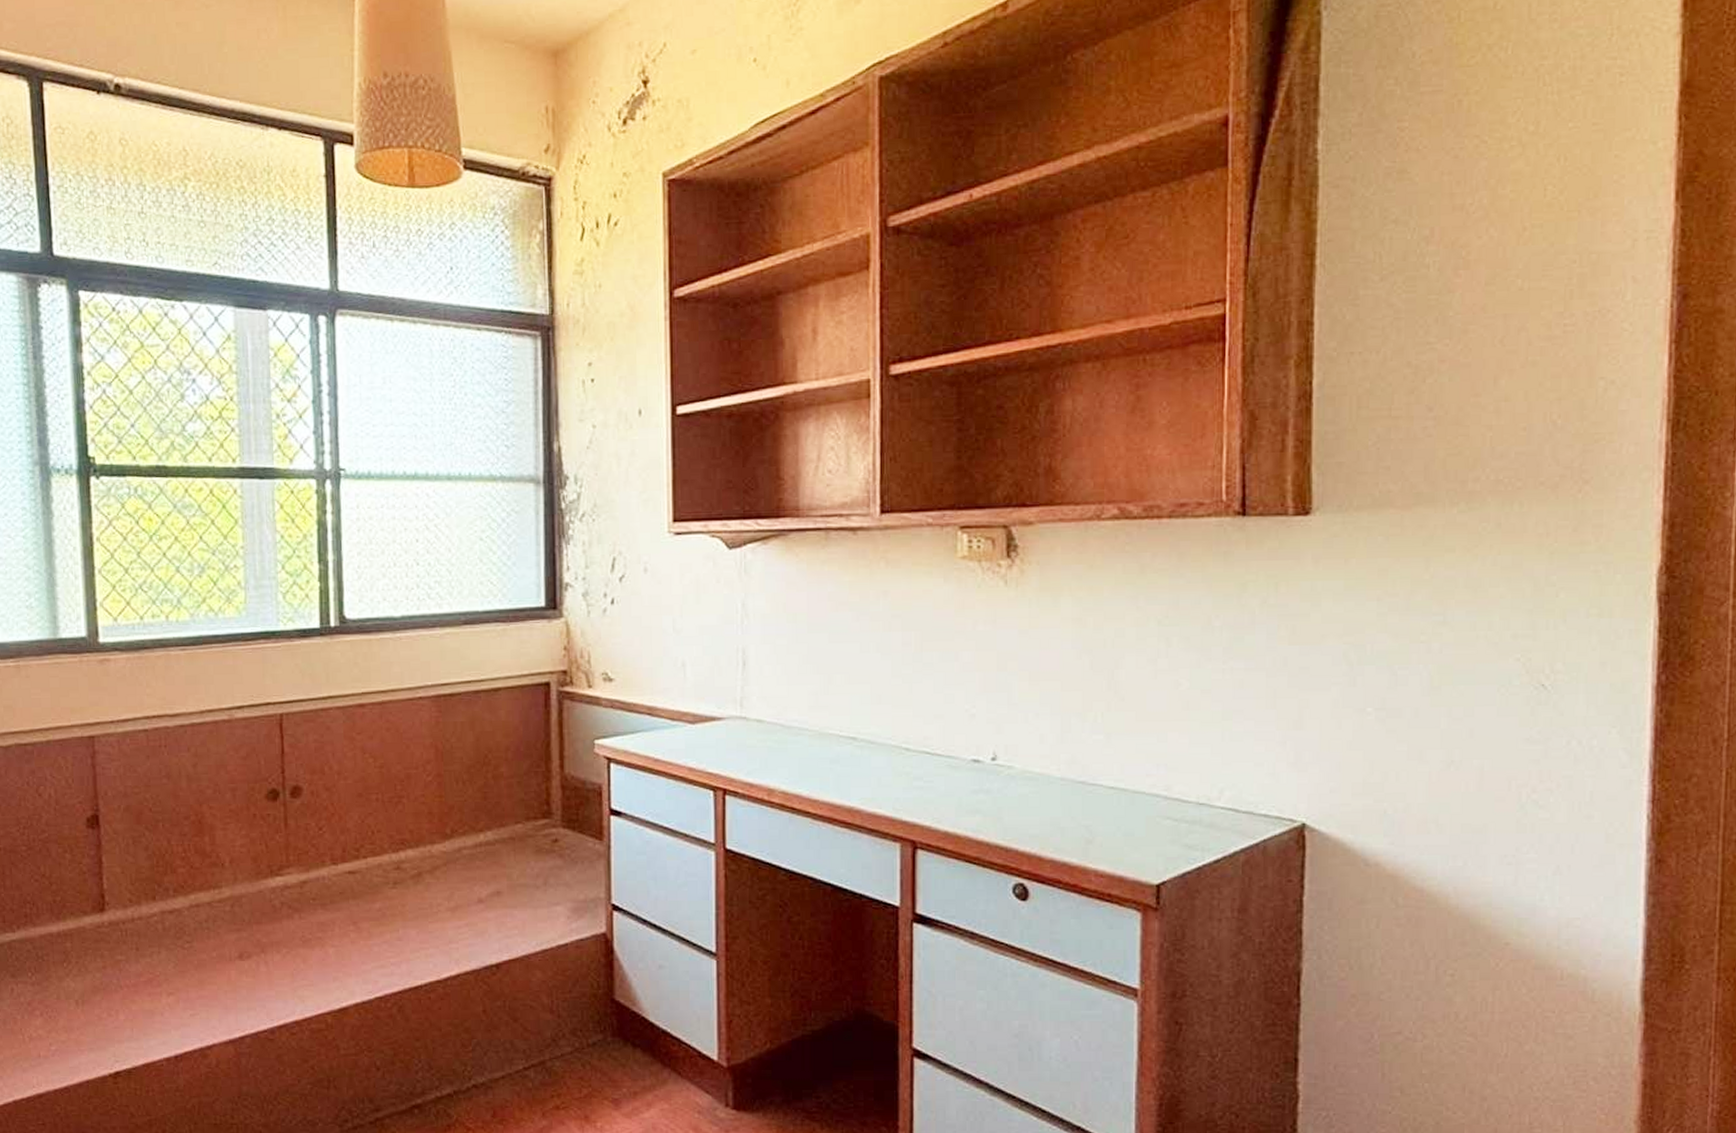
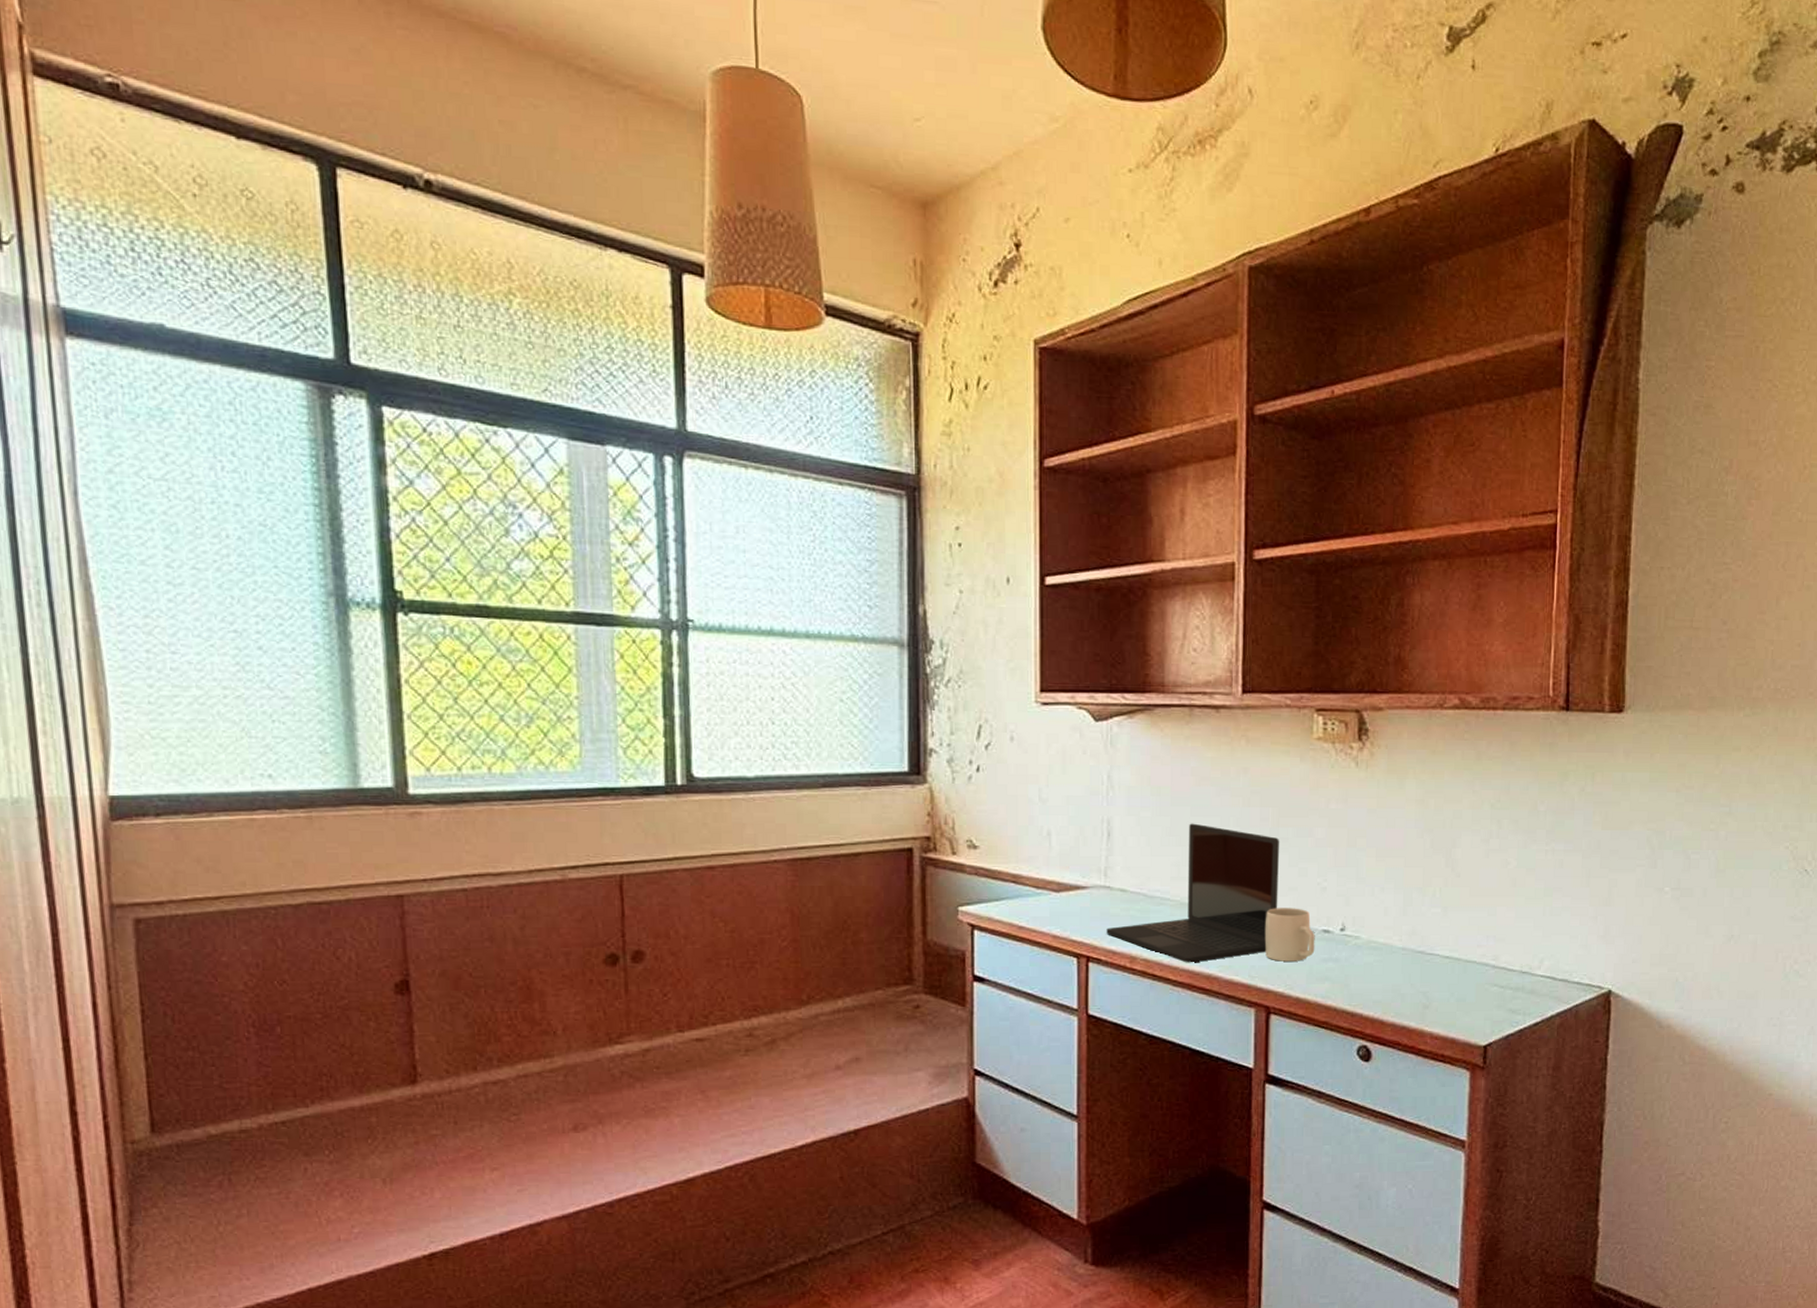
laptop: none [743,650,924,796] -> present [1106,823,1280,963]
mug: none [909,736,964,793] -> present [1264,908,1315,961]

